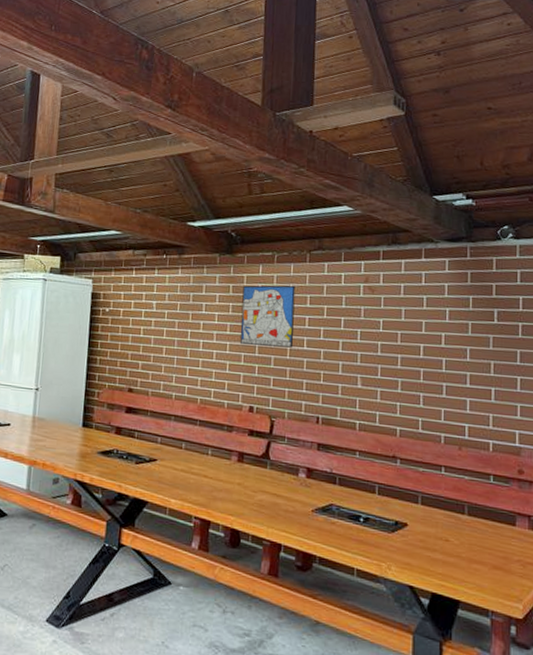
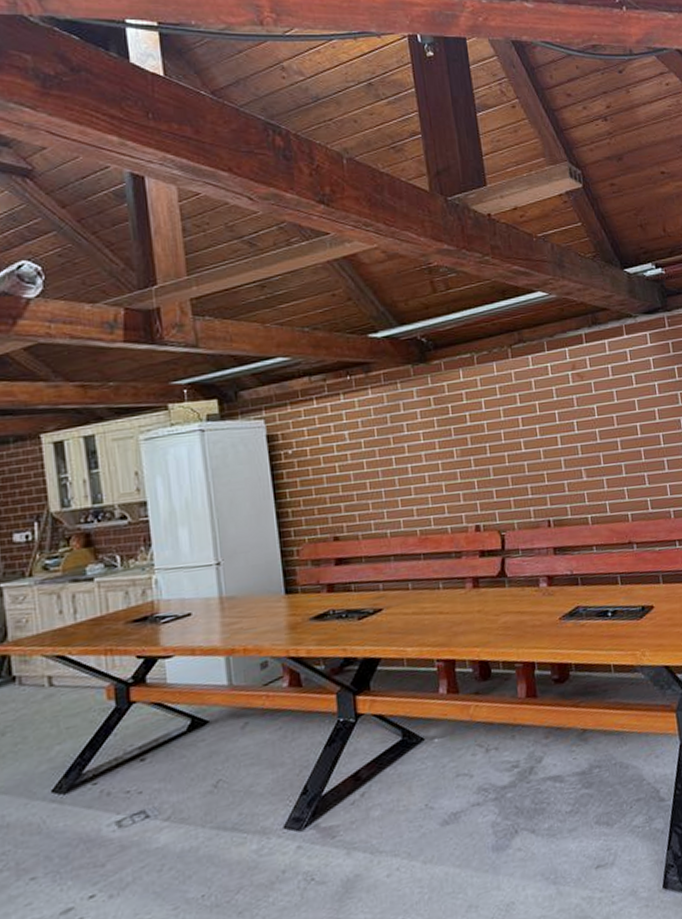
wall art: present [240,285,296,348] -> none [445,385,511,461]

